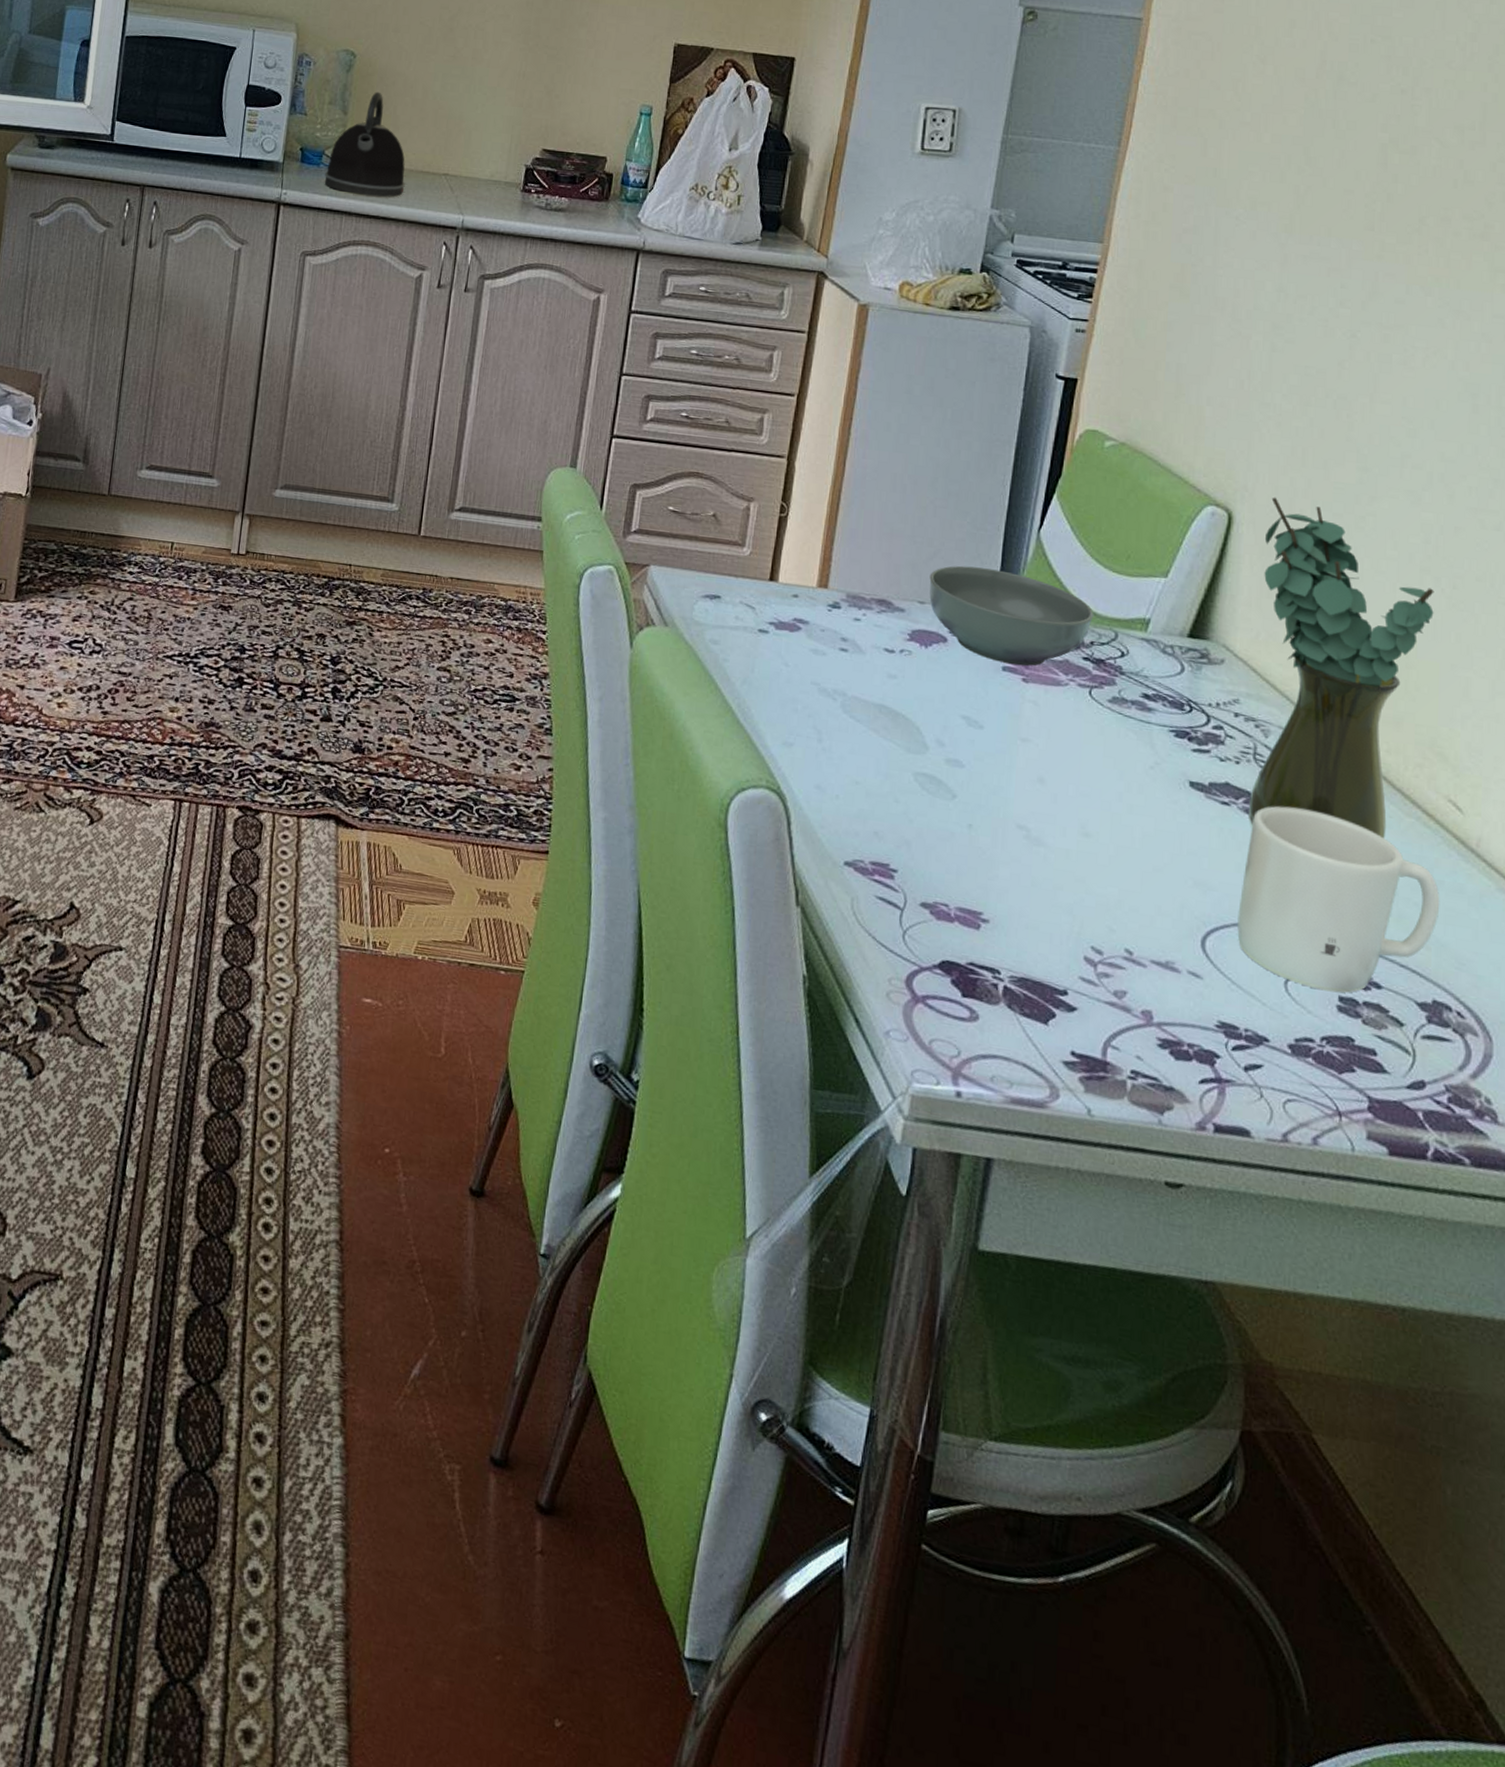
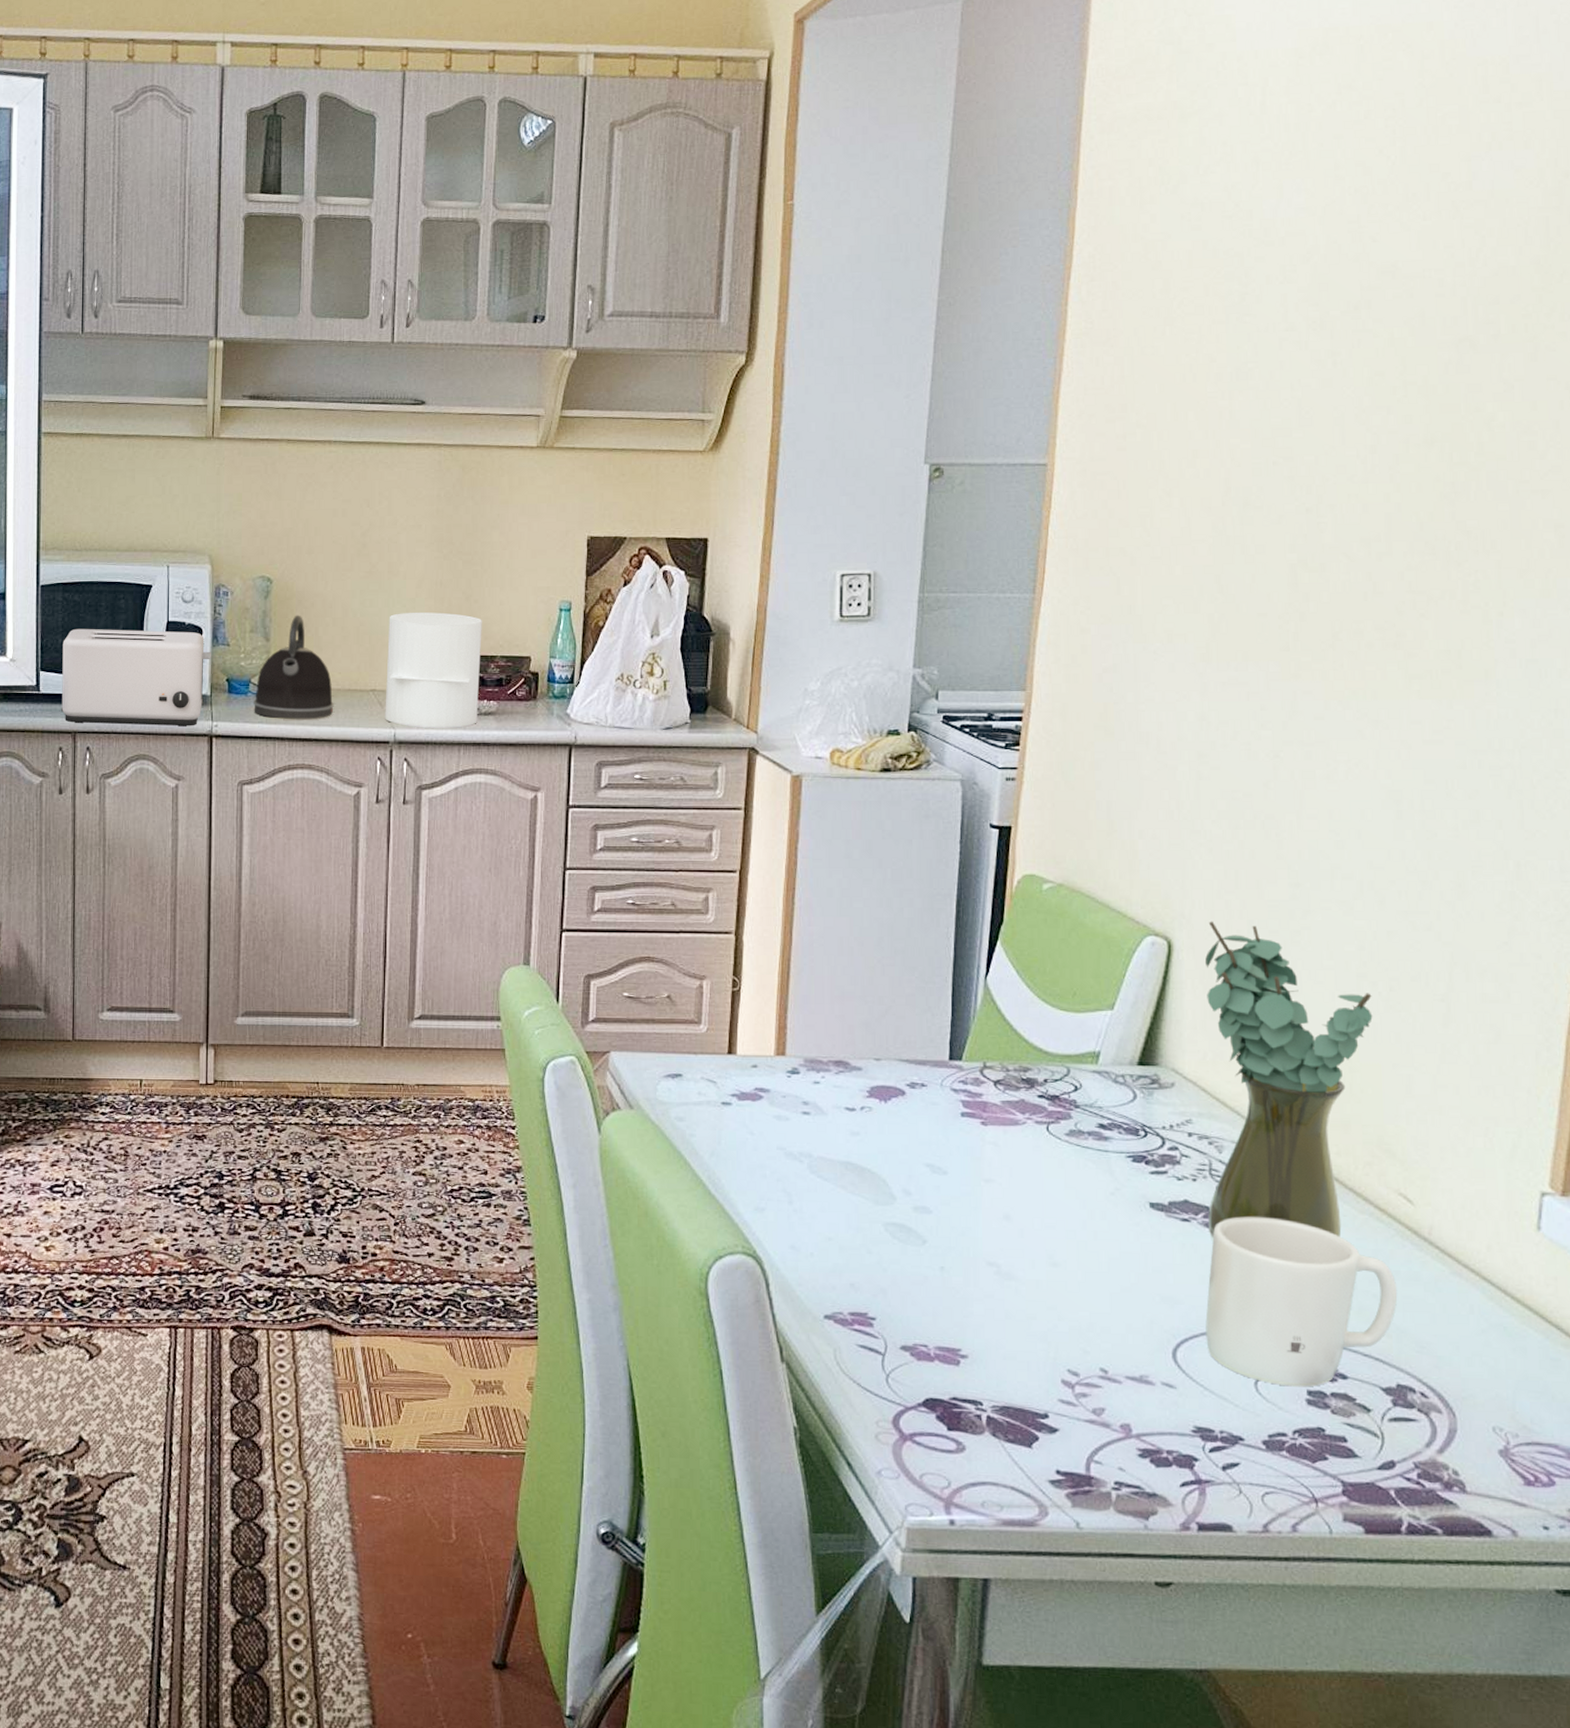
toaster: none [133,82,288,192] -> present [61,628,211,728]
paper towel roll: none [454,100,561,222] -> present [385,612,482,729]
bowl: present [929,565,1094,666] -> none [883,1020,1046,1110]

